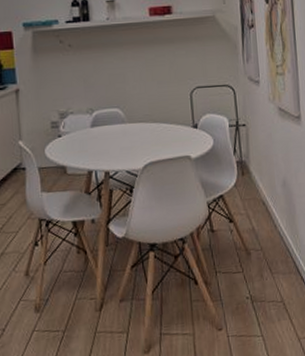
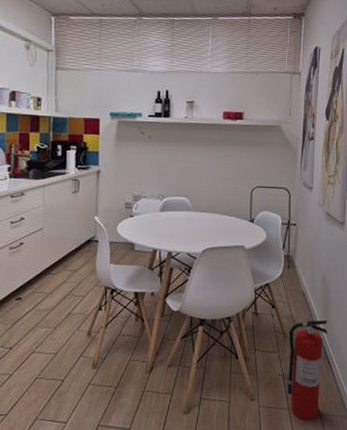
fire extinguisher: none [252,230,297,347] -> present [287,321,328,421]

